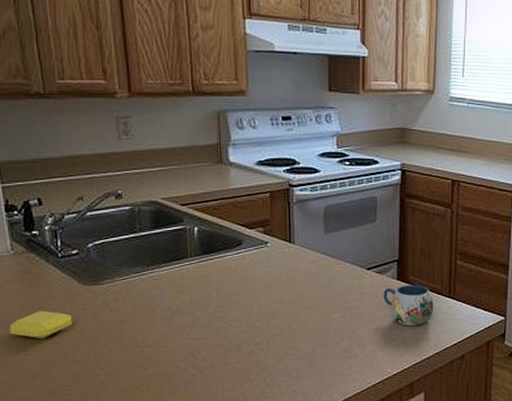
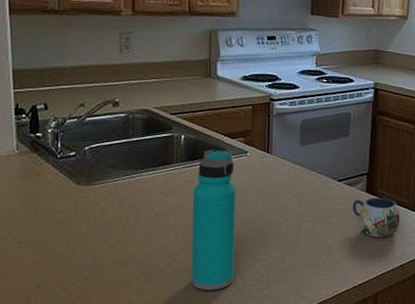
soap bar: present [9,310,72,339] -> none [7,206,65,234]
water bottle: none [211,241,262,389] -> present [191,149,236,290]

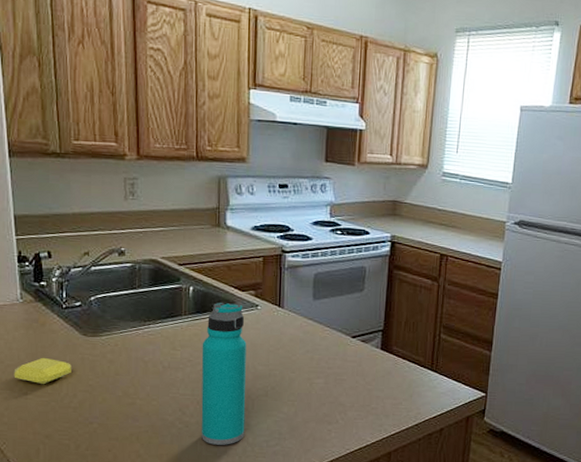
soap bar: none [7,206,65,234] -> present [14,357,71,385]
mug: present [352,198,400,238] -> none [366,355,416,397]

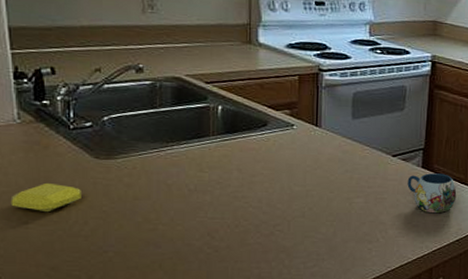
water bottle: present [201,302,247,445] -> none [232,121,282,269]
mug: none [366,355,416,397] -> present [407,173,457,214]

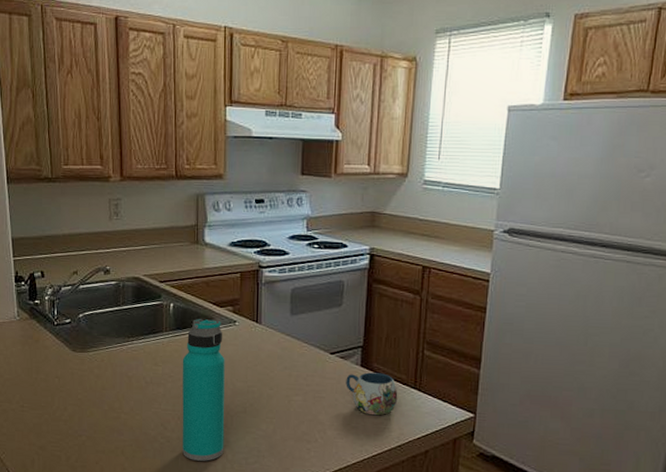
soap bar: present [10,182,81,213] -> none [12,372,62,398]
water bottle: none [232,121,282,269] -> present [182,318,225,461]

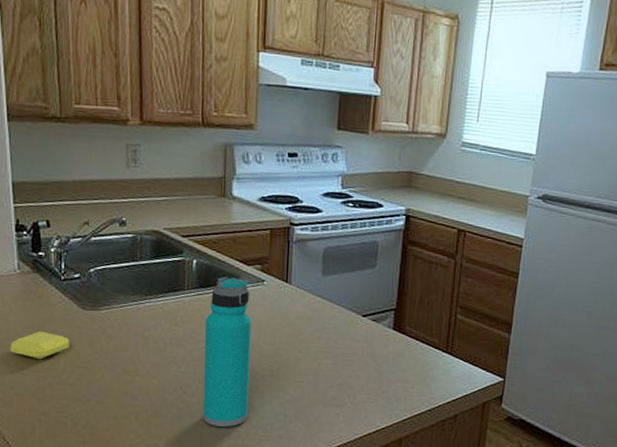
soap bar: none [12,372,62,398] -> present [10,331,69,360]
mug: present [346,372,398,416] -> none [377,336,430,380]

